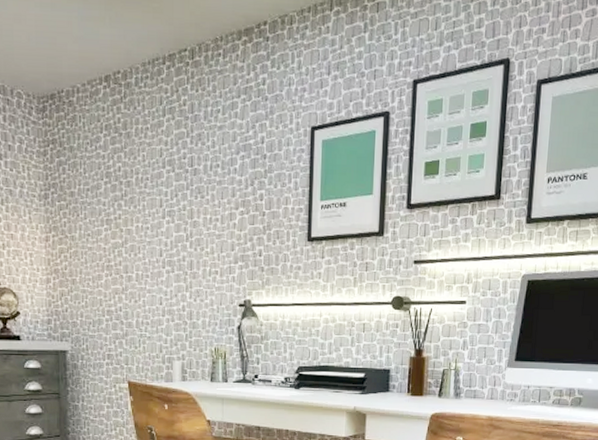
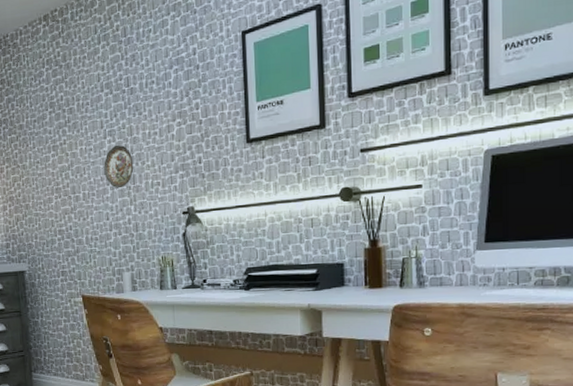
decorative plate: none [160,226,192,273] -> present [104,145,134,188]

